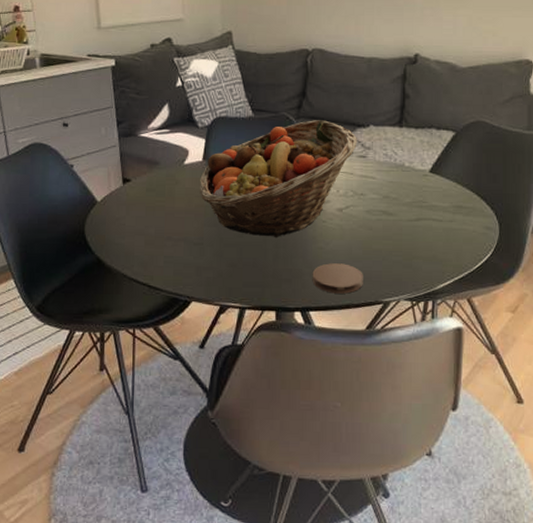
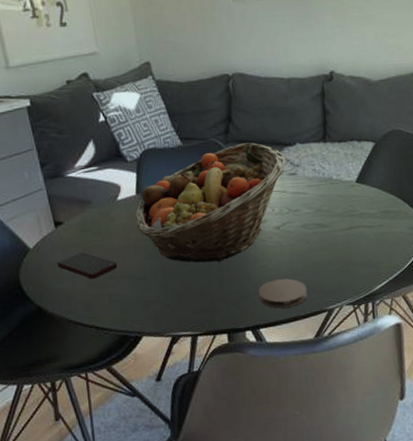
smartphone: none [121,211,176,238] -> present [57,252,117,279]

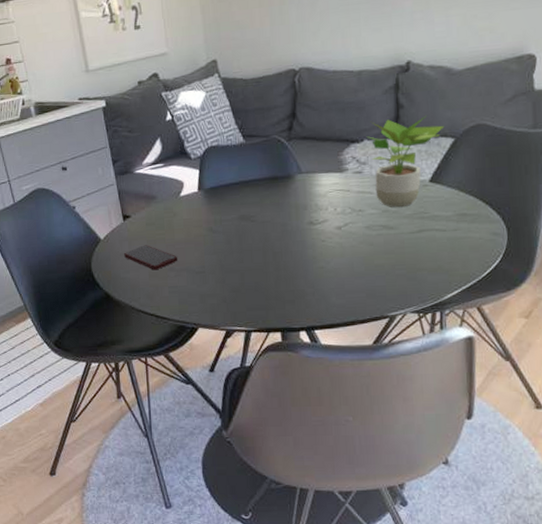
fruit basket: present [135,142,286,263] -> none [197,139,352,260]
coaster: present [258,278,307,309] -> none [315,281,367,311]
potted plant: none [298,121,366,207] -> present [366,115,445,208]

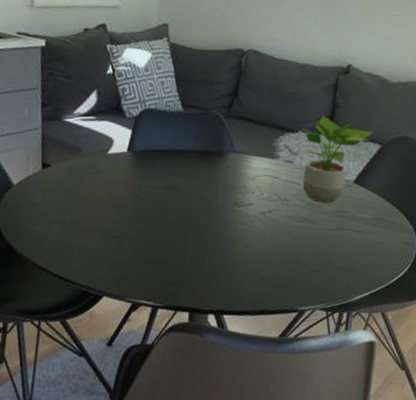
smartphone: present [124,245,177,271] -> none [36,198,93,228]

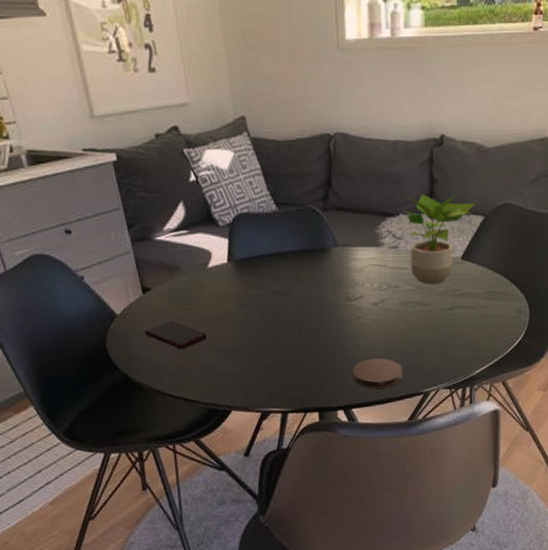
smartphone: none [36,198,93,228] -> present [145,321,206,350]
coaster: none [229,266,281,299] -> present [352,358,403,389]

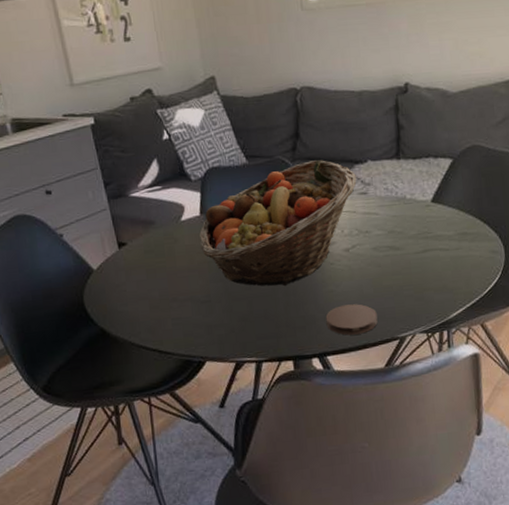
smartphone: present [145,321,206,350] -> none [121,274,180,302]
fruit basket: none [227,211,388,338] -> present [199,160,357,286]
potted plant: present [402,191,475,285] -> none [369,136,443,229]

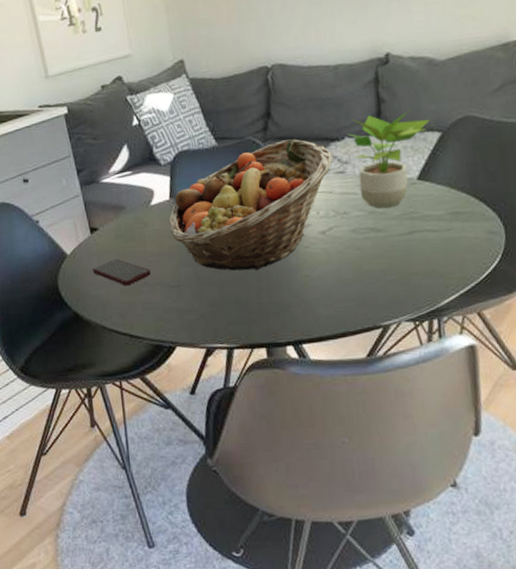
smartphone: none [121,274,180,302] -> present [93,259,150,286]
coaster: present [325,304,378,335] -> none [300,289,358,323]
potted plant: none [369,136,443,229] -> present [347,109,430,209]

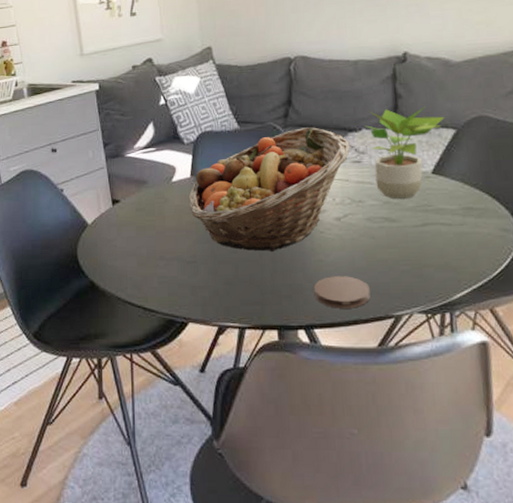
smartphone: present [93,259,150,286] -> none [112,231,167,259]
coaster: none [300,289,358,323] -> present [314,276,371,309]

